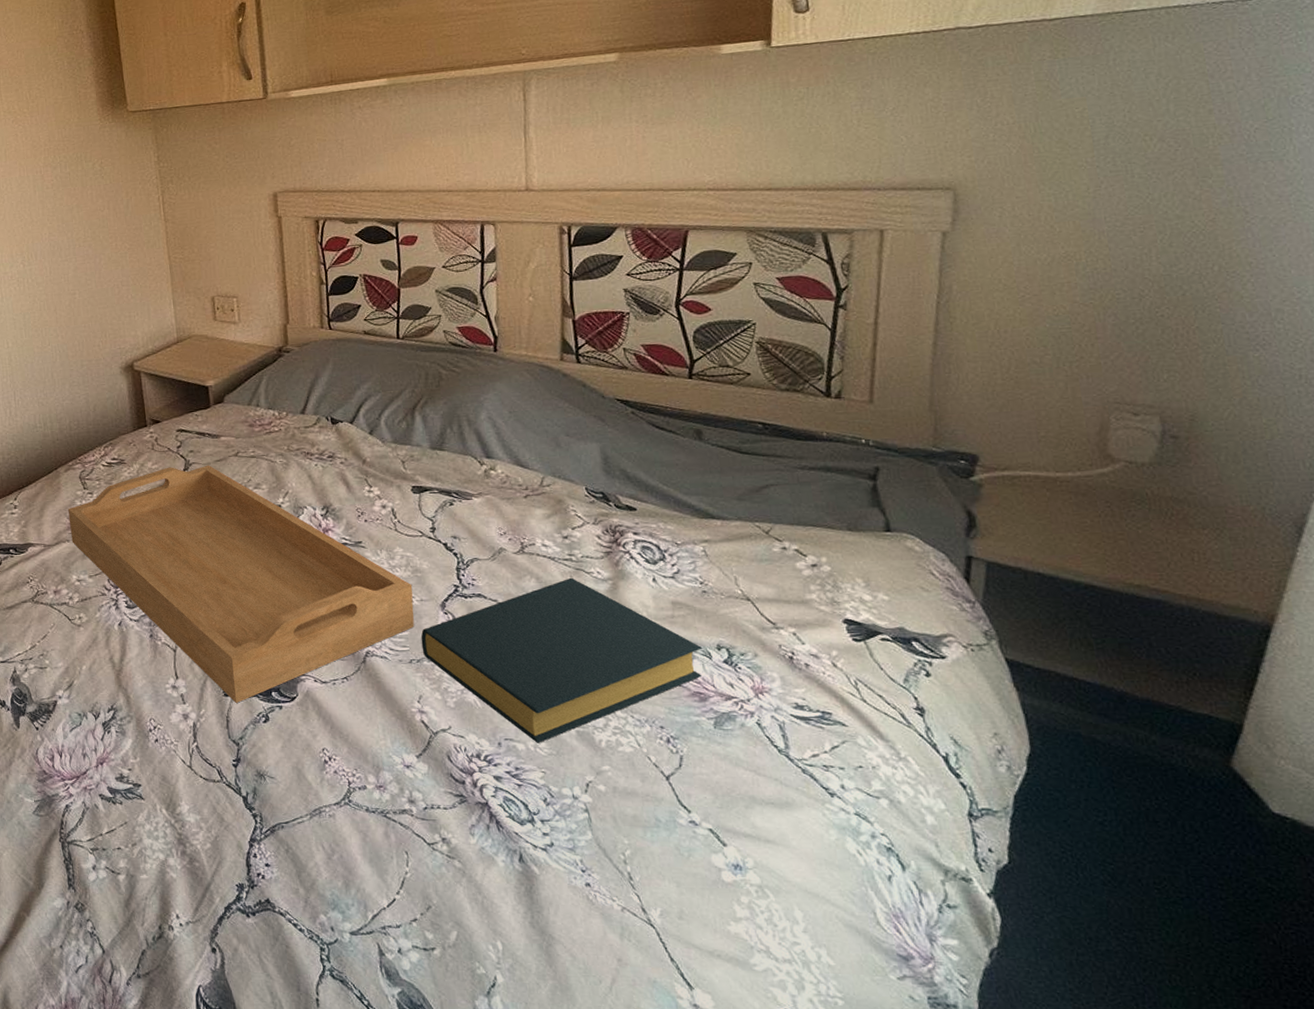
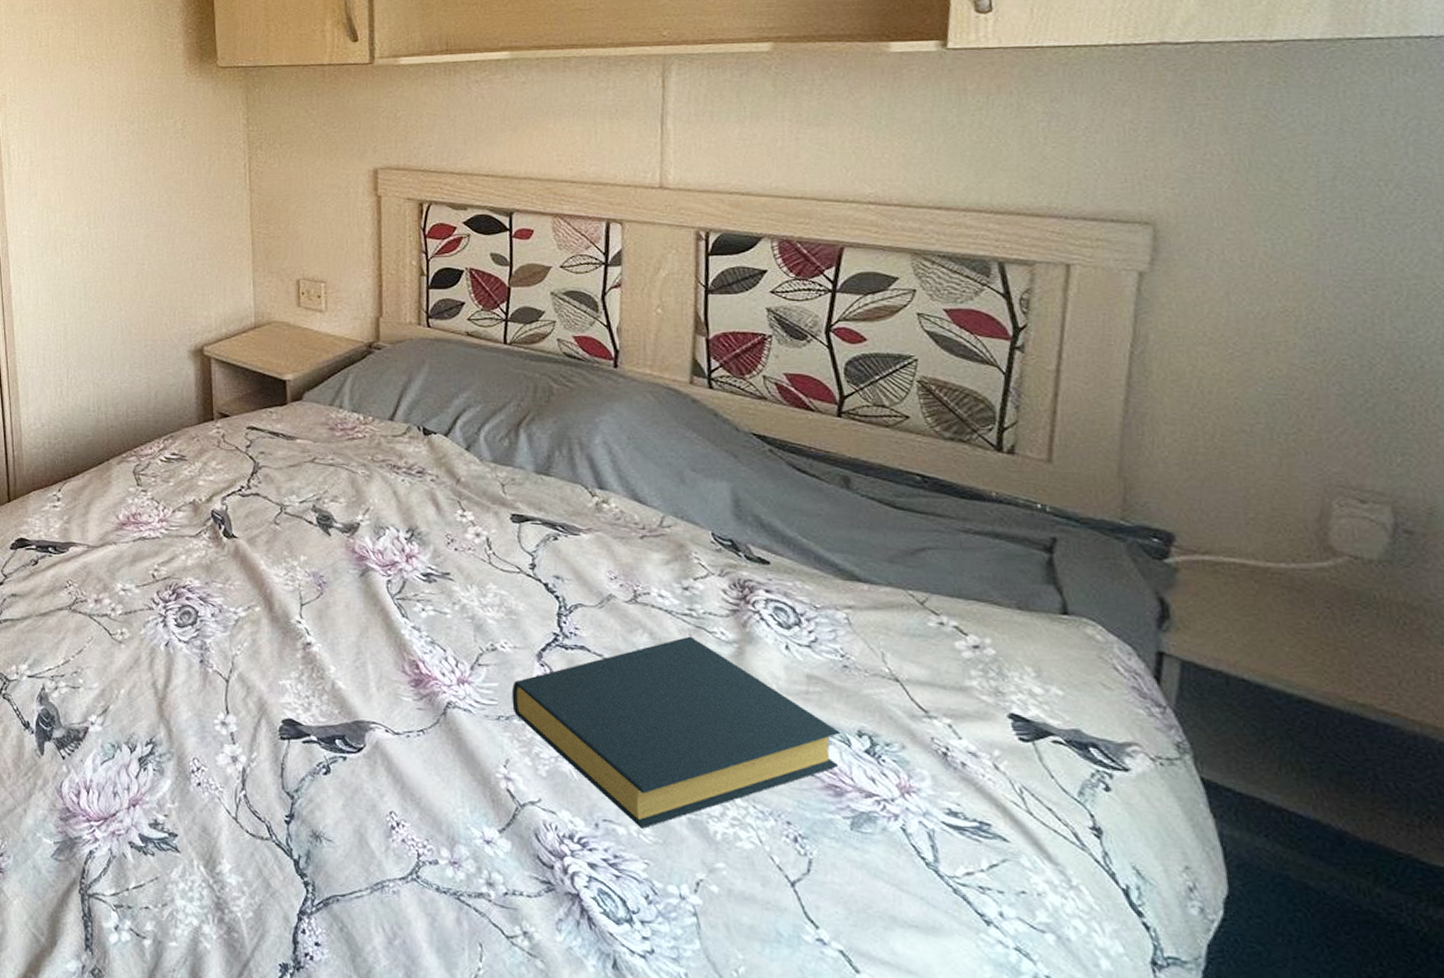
serving tray: present [68,465,415,703] -> none [117,468,506,749]

